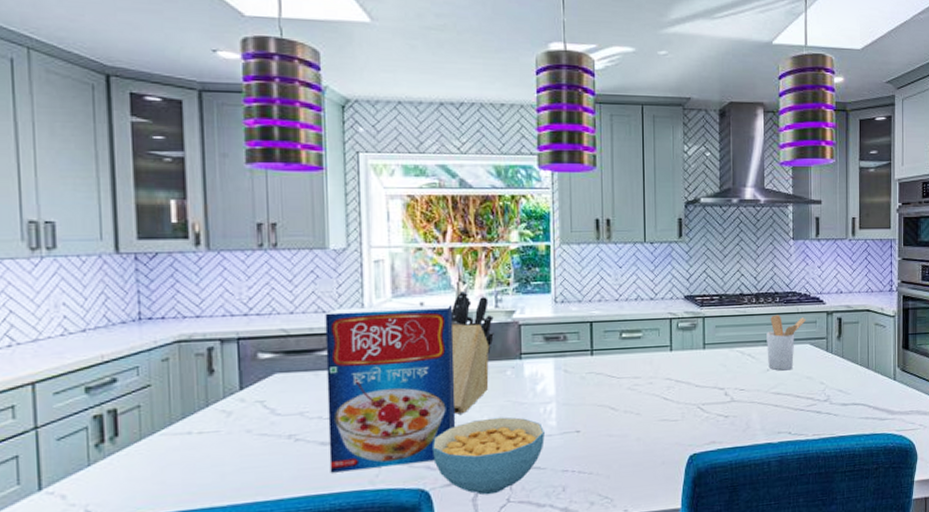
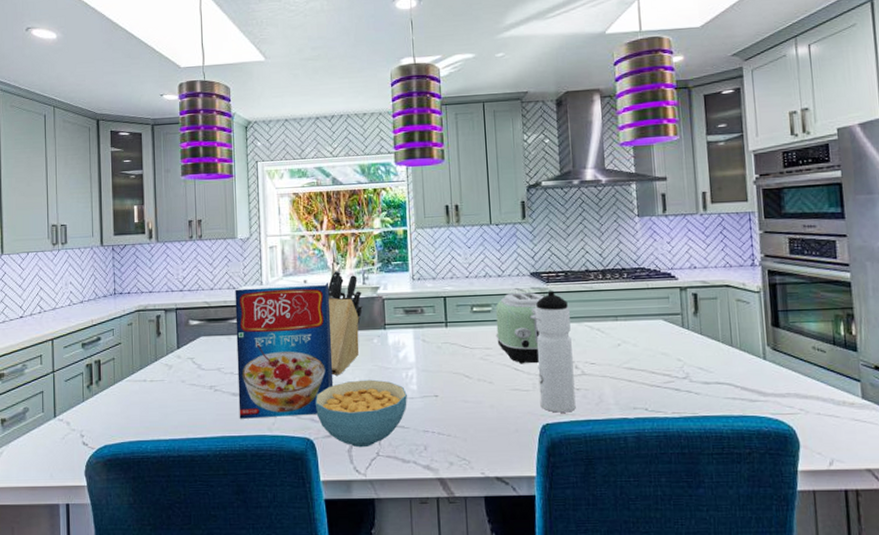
toaster: none [645,317,697,393] -> present [495,293,544,364]
water bottle: none [687,315,724,442] -> present [535,291,576,413]
utensil holder: present [766,314,806,371] -> none [615,290,657,346]

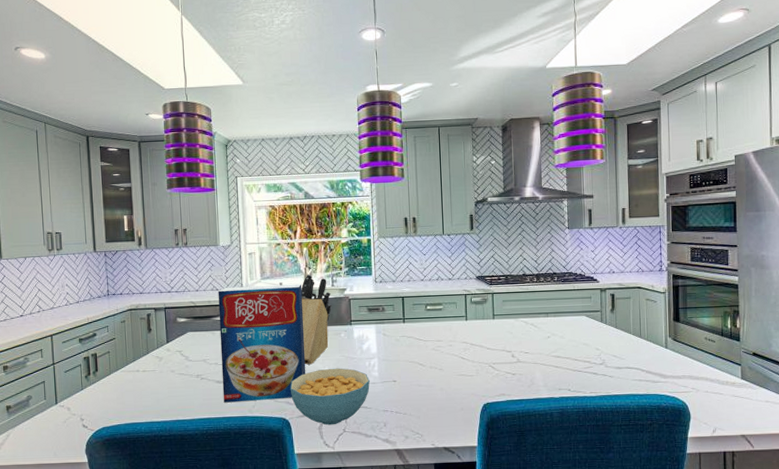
toaster: present [495,293,544,364] -> none [446,293,487,354]
water bottle: present [535,291,576,413] -> none [480,292,512,394]

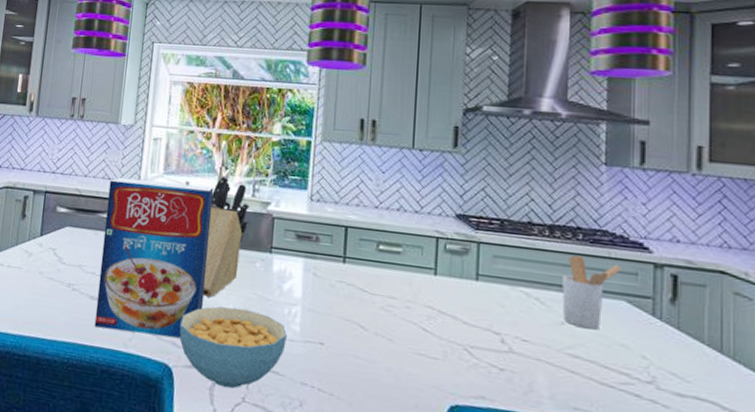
utensil holder: none [547,291,581,338] -> present [562,255,621,330]

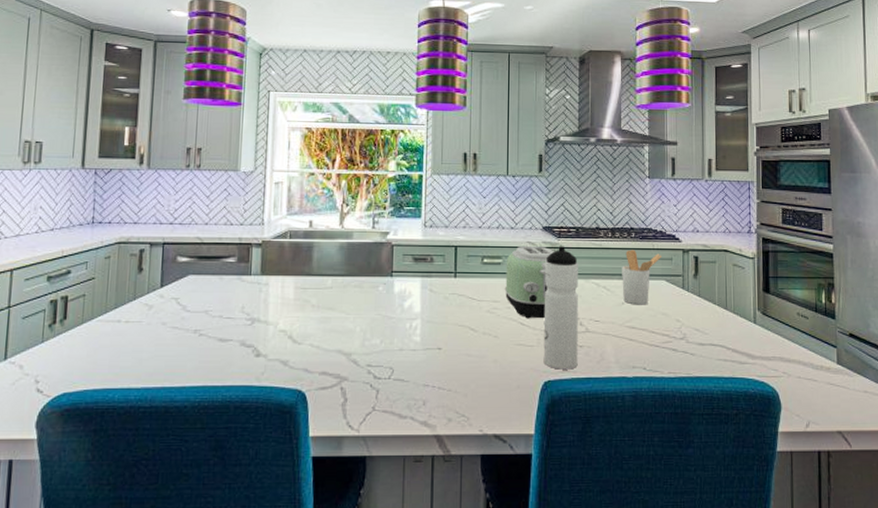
cereal box: present [94,177,214,338] -> none [224,222,337,367]
cereal bowl: present [179,306,287,389] -> none [310,329,409,401]
knife block: present [203,176,250,298] -> none [331,213,370,323]
toaster: none [403,235,470,328] -> present [504,247,554,319]
water bottle: none [450,240,501,397] -> present [543,246,578,370]

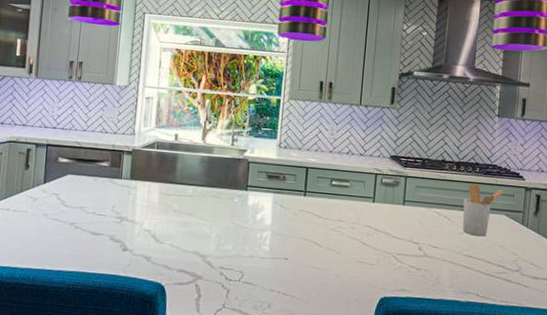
toaster: present [504,247,554,319] -> none [349,172,400,241]
water bottle: present [543,246,578,370] -> none [381,175,422,289]

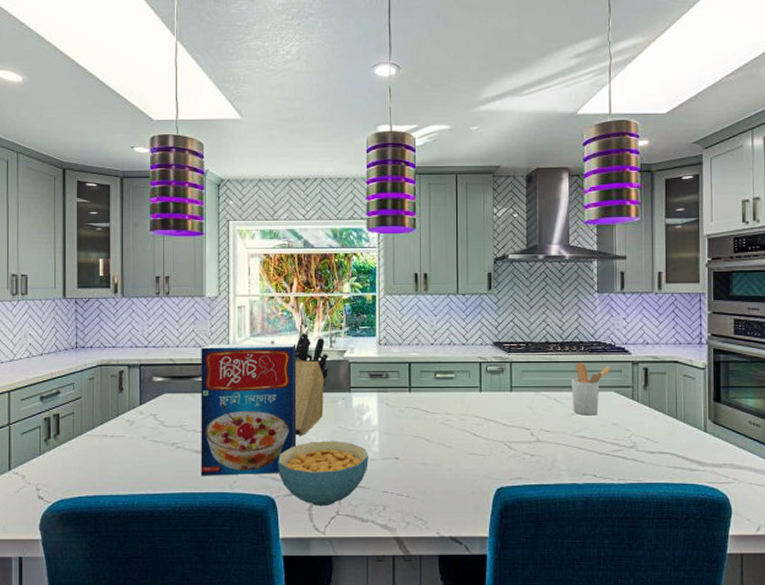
cereal box: none [96,131,199,262] -> present [201,343,297,476]
cereal bowl: none [170,235,259,299] -> present [277,441,368,507]
knife block: none [190,129,229,228] -> present [295,333,329,436]

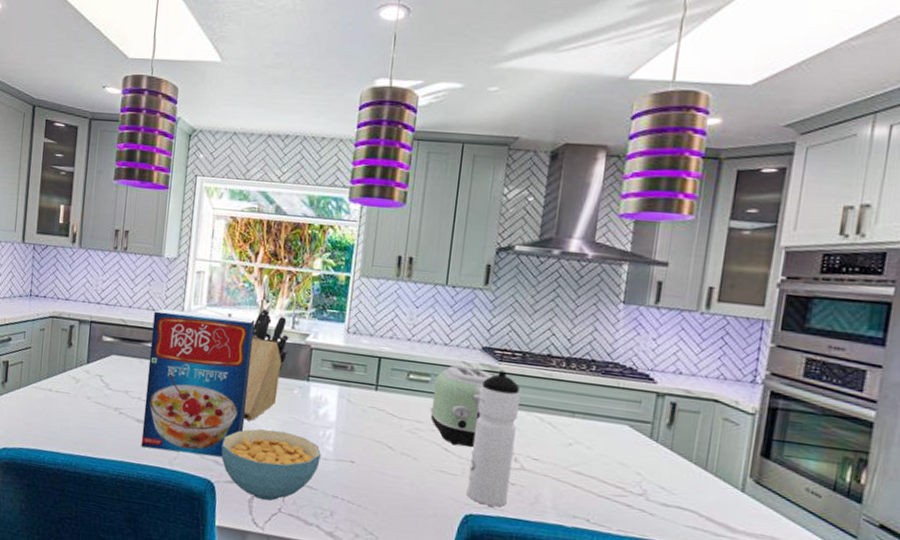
toaster: none [457,362,505,430] -> present [430,366,493,448]
water bottle: none [495,360,529,477] -> present [466,370,520,507]
utensil holder: present [571,362,611,416] -> none [571,385,627,450]

